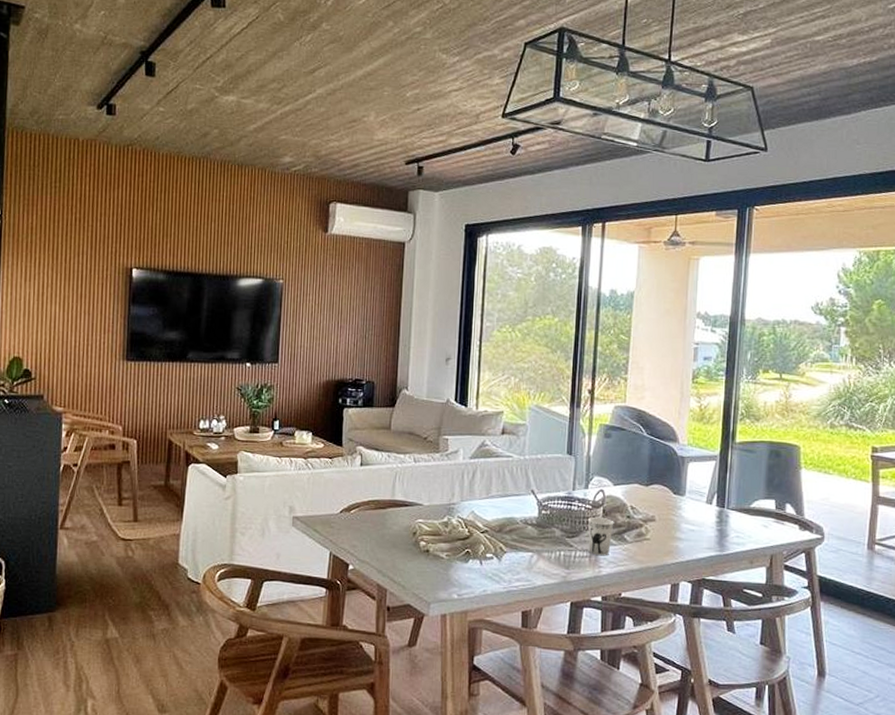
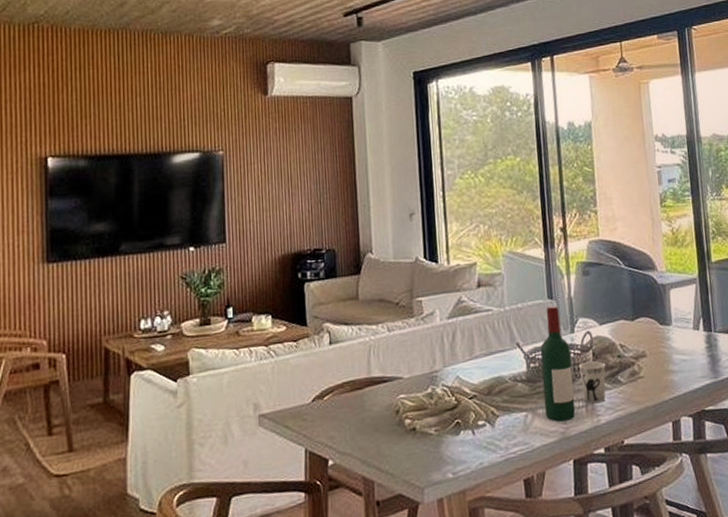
wine bottle: none [550,461,582,567] -> present [540,305,575,422]

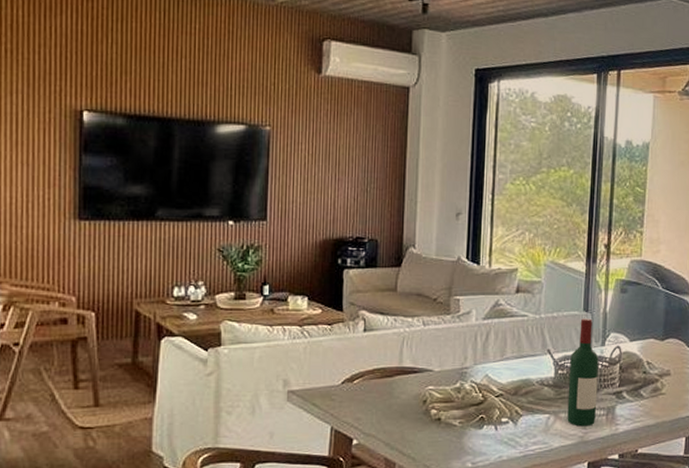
cup: present [579,361,606,404] -> none [605,375,631,414]

